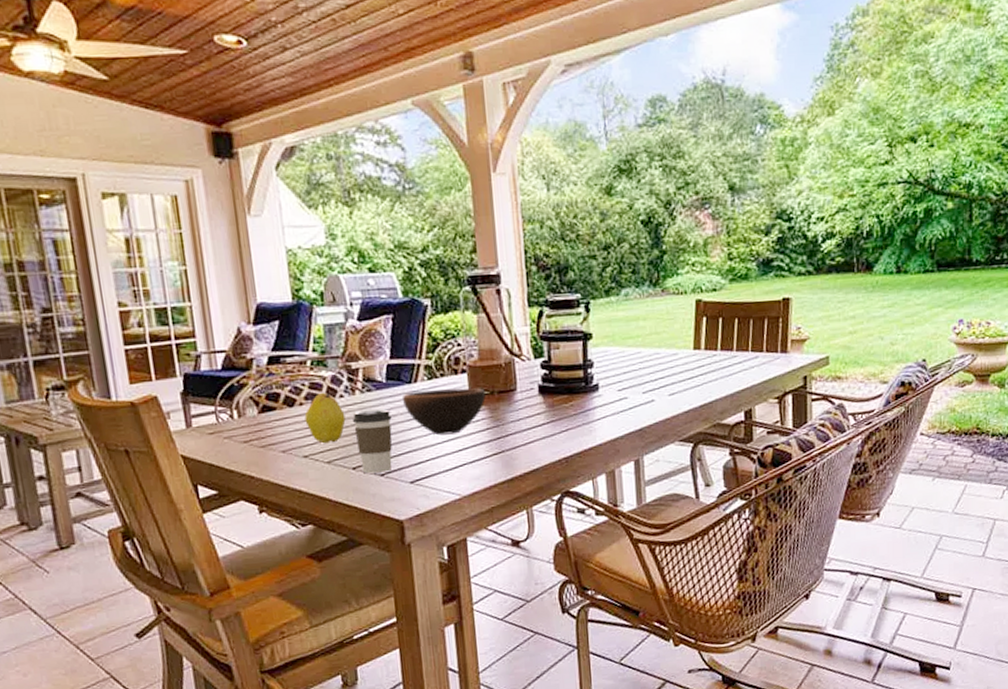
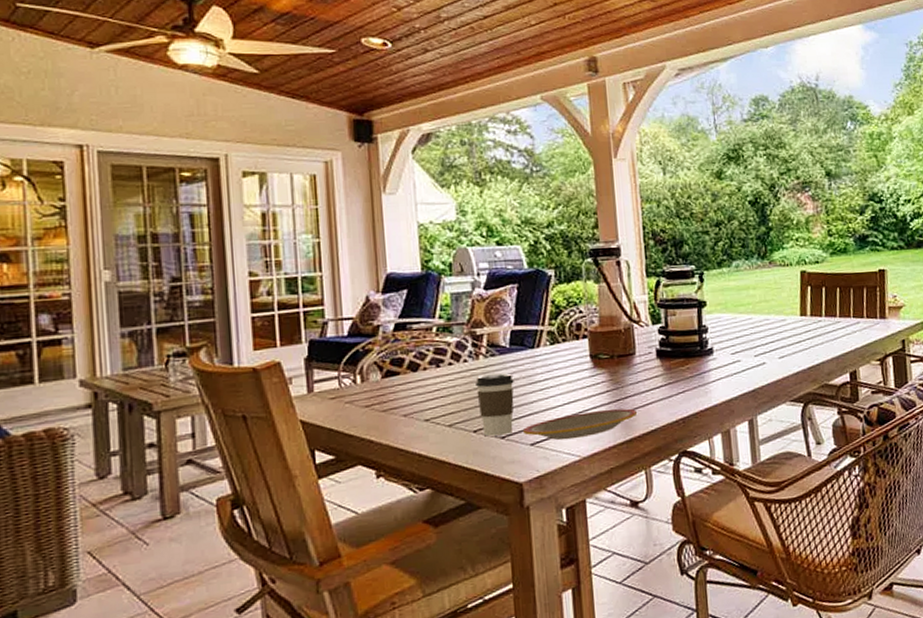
fruit: present [304,392,346,444] -> none [428,357,469,408]
plate: none [401,447,518,479] -> present [522,408,637,440]
bowl: present [402,387,486,436] -> none [524,352,606,398]

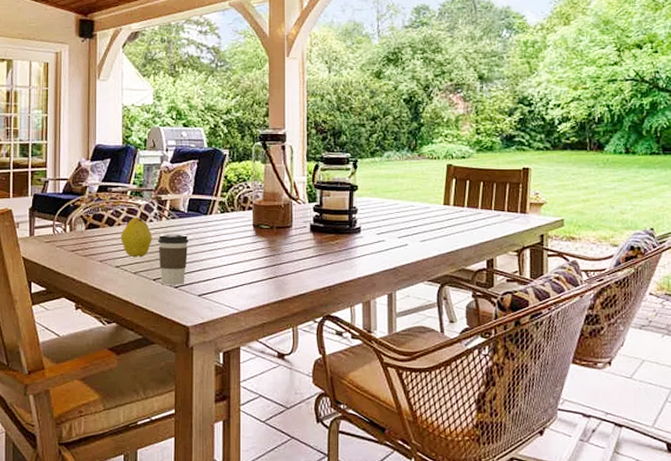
fruit: none [428,357,469,408] -> present [120,216,152,258]
plate: present [522,408,637,440] -> none [192,273,289,295]

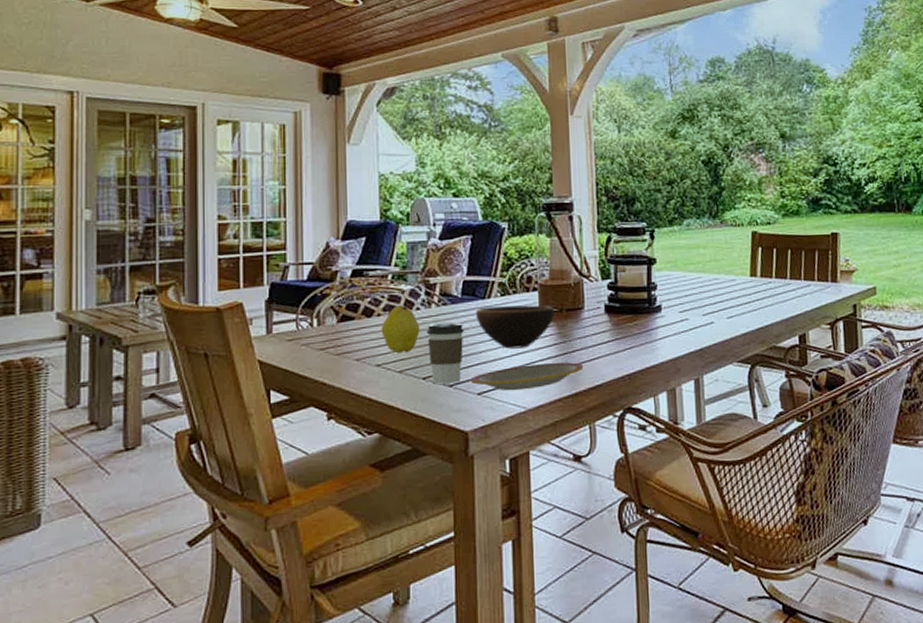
plate: none [192,273,289,295] -> present [470,362,583,391]
bowl: none [198,222,266,259] -> present [475,305,554,349]

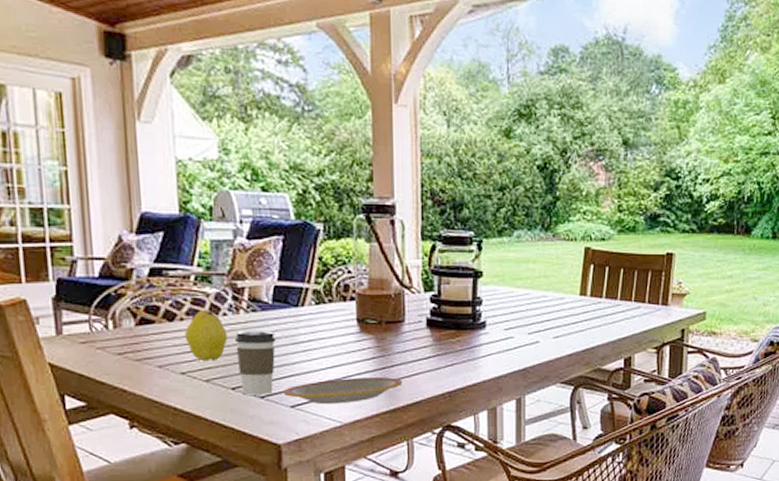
bowl: present [475,305,554,349] -> none [287,315,373,361]

